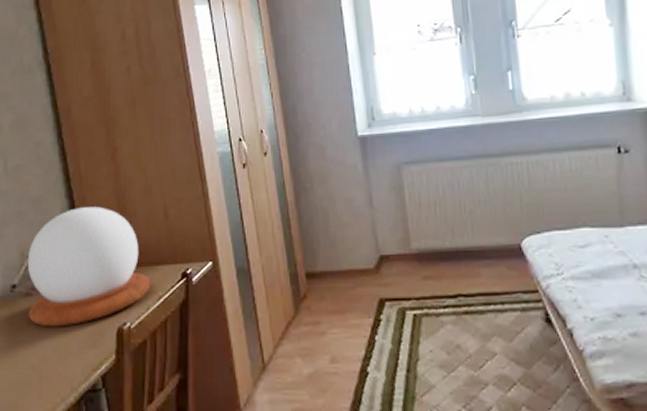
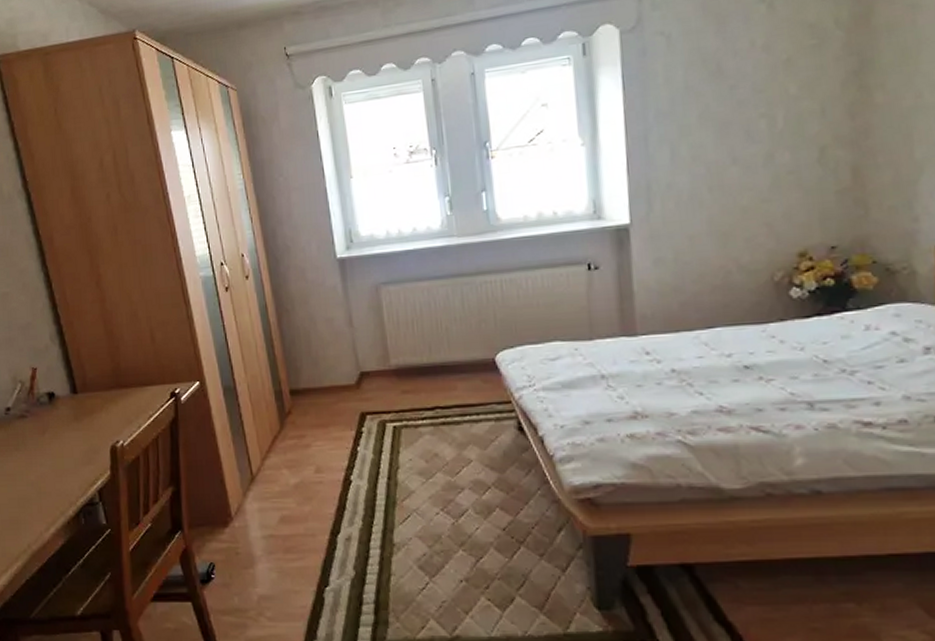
snow globe: present [27,206,151,327] -> none [19,331,141,447]

